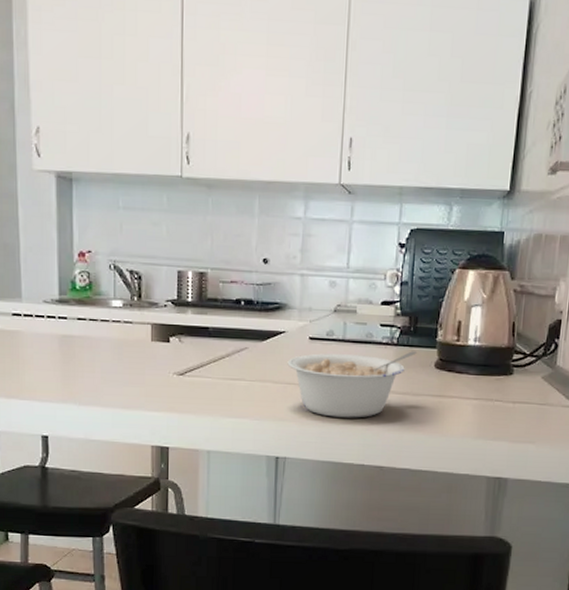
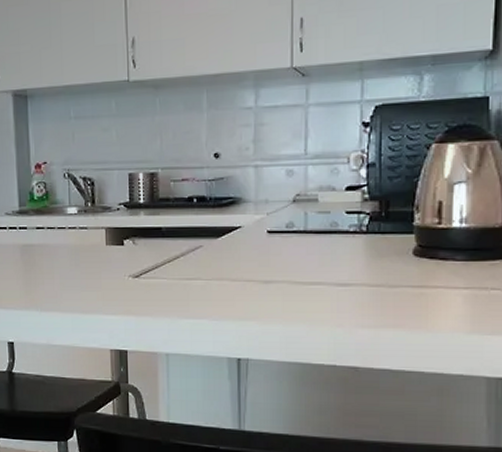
legume: present [287,351,417,418] -> none [245,238,390,315]

